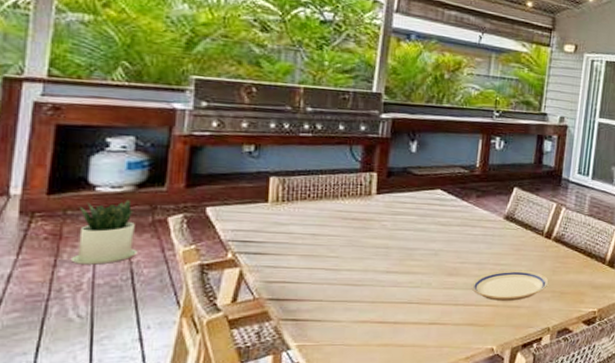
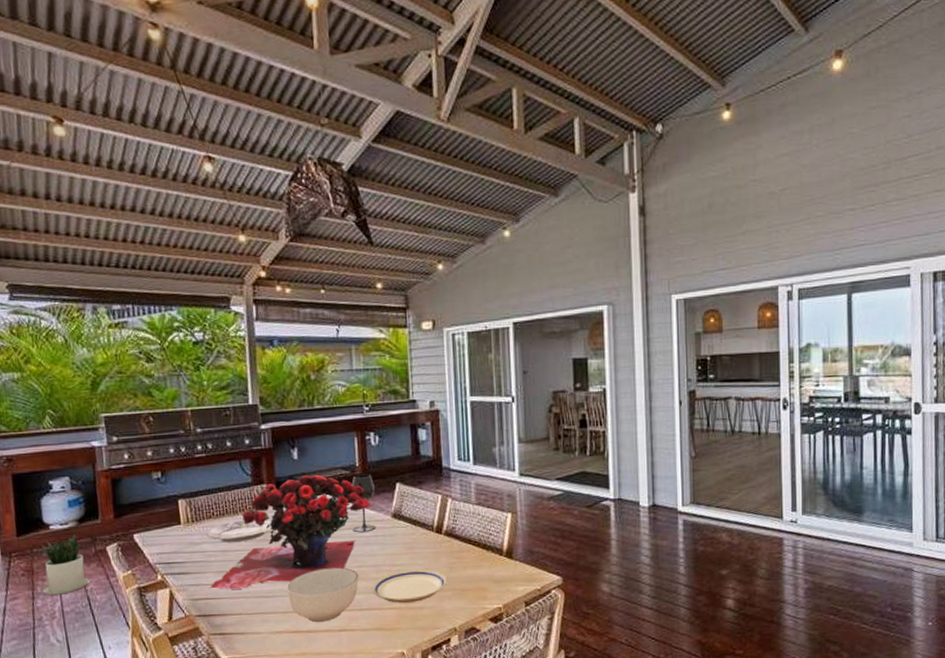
flower arrangement: none [290,168,485,275] -> present [210,474,371,590]
plate: none [297,205,375,227] -> present [206,520,272,542]
bowl: none [379,261,460,314] -> present [287,567,359,622]
wineglass: none [461,175,492,230] -> present [351,474,376,532]

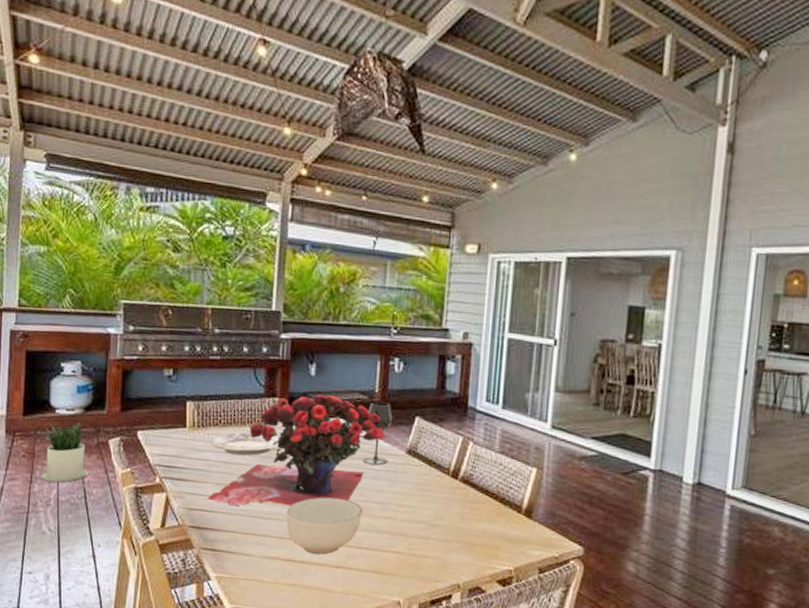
plate: present [372,568,448,603] -> none [375,512,457,549]

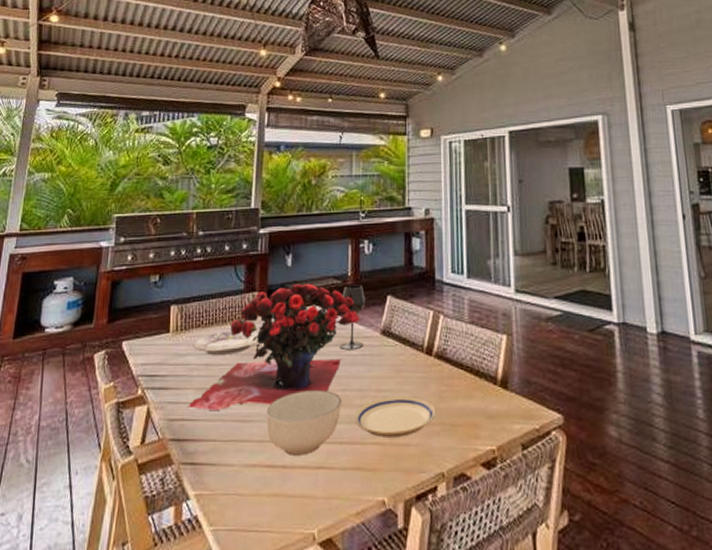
planter: present [41,422,87,483] -> none [24,339,71,406]
plate: none [375,512,457,549] -> present [355,396,436,437]

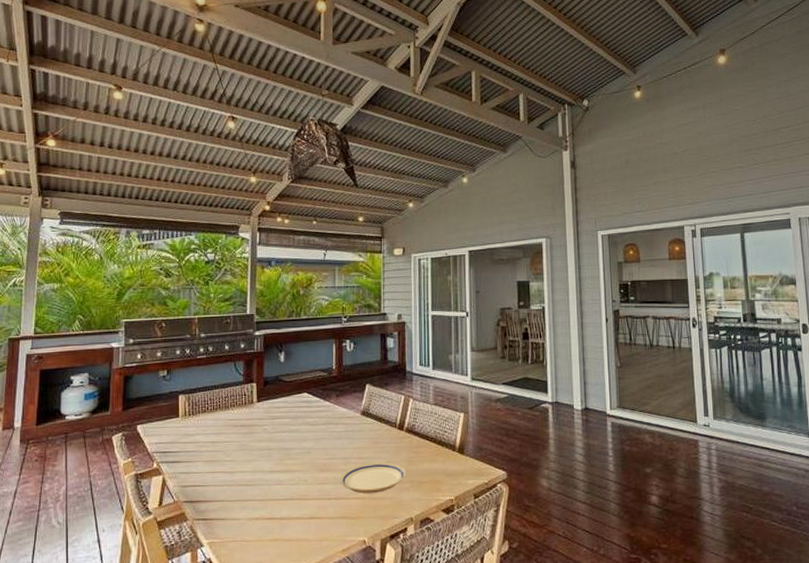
flower arrangement: present [188,283,360,410] -> none [198,375,343,478]
plate: present [193,331,258,355] -> none [200,414,257,434]
bowl: present [266,390,342,455] -> none [266,459,330,510]
wineglass: present [339,285,365,349] -> none [326,376,348,427]

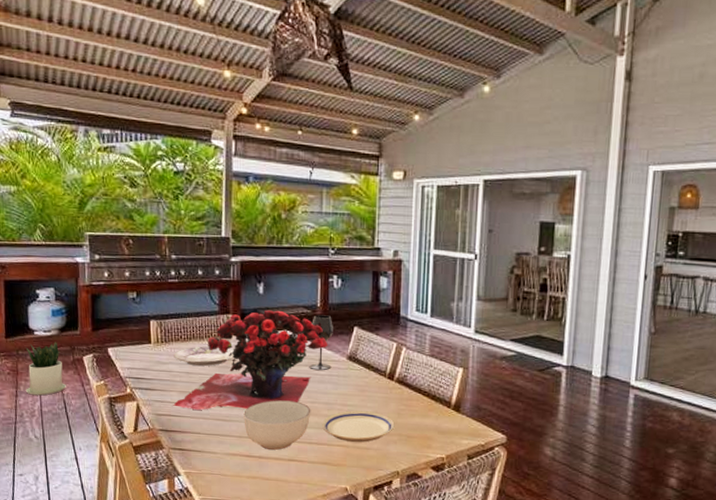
planter: none [52,424,93,480] -> present [25,342,66,396]
flower arrangement: none [198,375,343,478] -> present [173,310,328,410]
plate: none [200,414,257,434] -> present [174,346,234,366]
bowl: none [266,459,330,510] -> present [243,400,311,450]
wineglass: none [326,376,348,427] -> present [309,315,333,370]

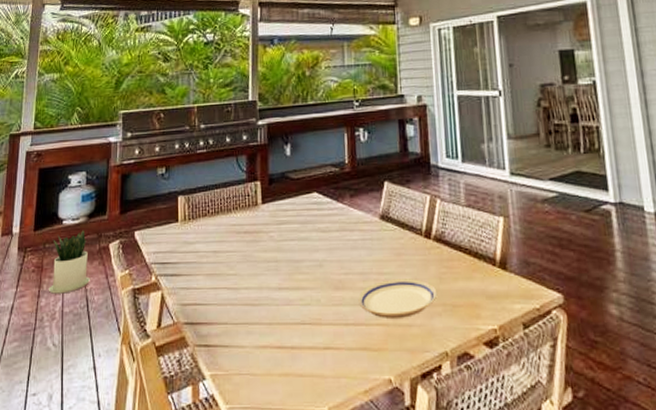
flower arrangement: present [173,310,328,410] -> none [199,171,359,295]
plate: present [174,346,234,366] -> none [201,219,262,242]
bowl: present [243,400,311,450] -> none [273,274,346,337]
wineglass: present [309,315,333,370] -> none [340,171,364,234]

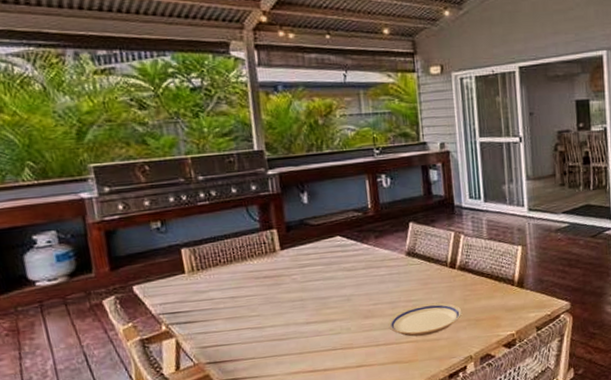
planter: present [48,230,90,294] -> none [26,289,85,354]

